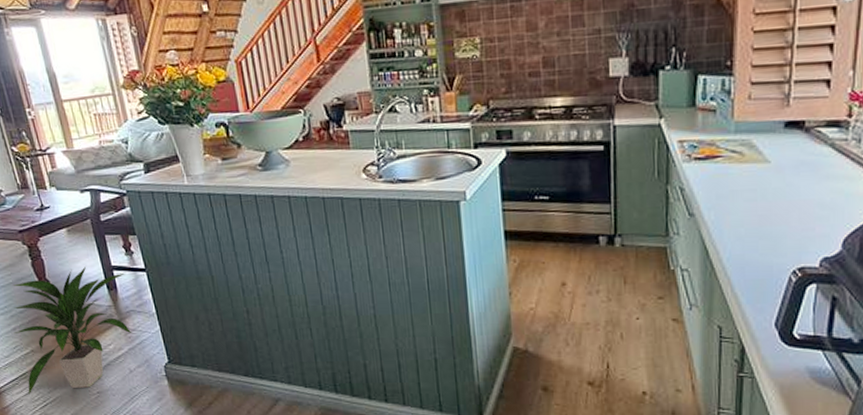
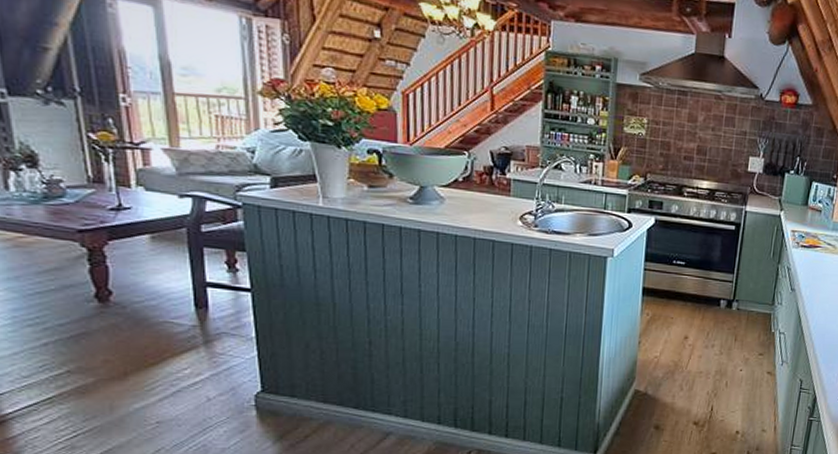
indoor plant: present [12,267,132,395] -> none [43,280,222,423]

